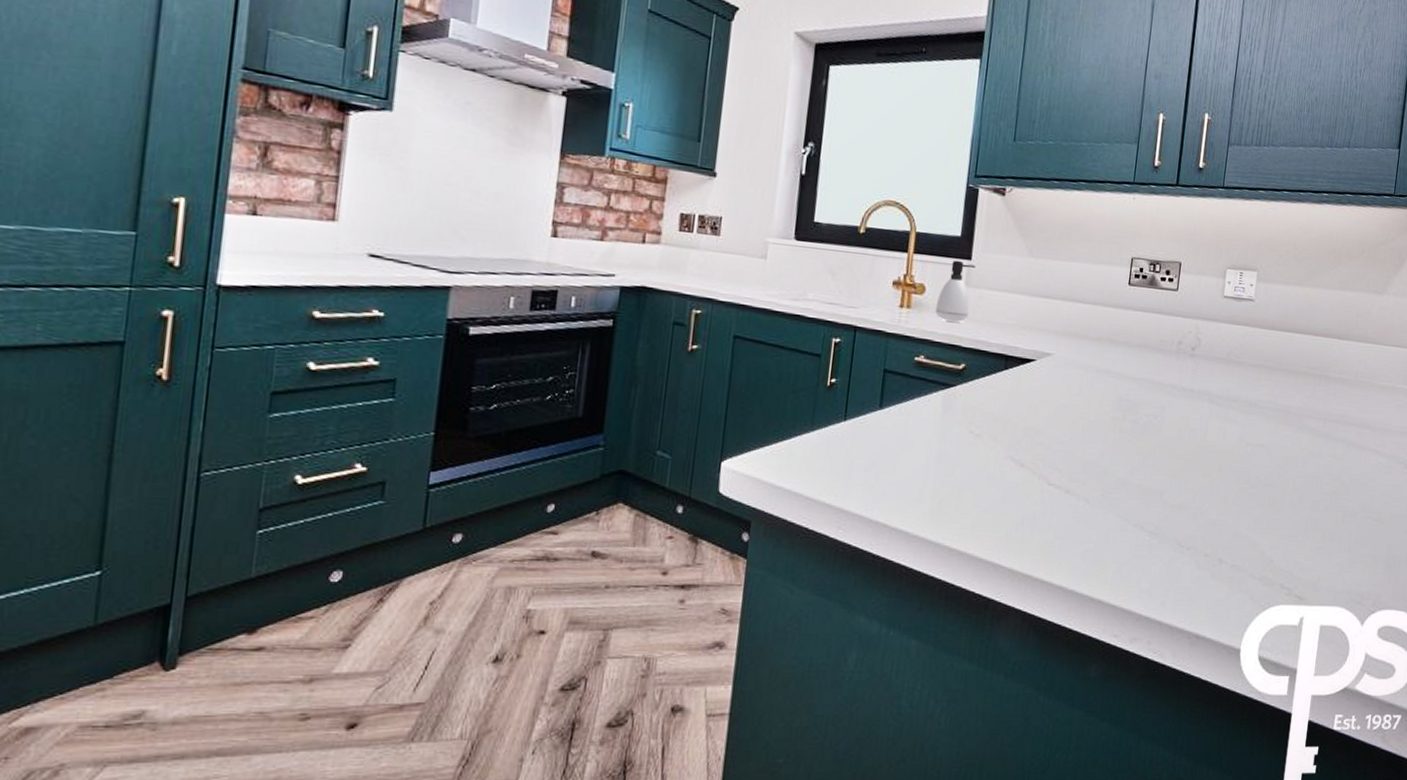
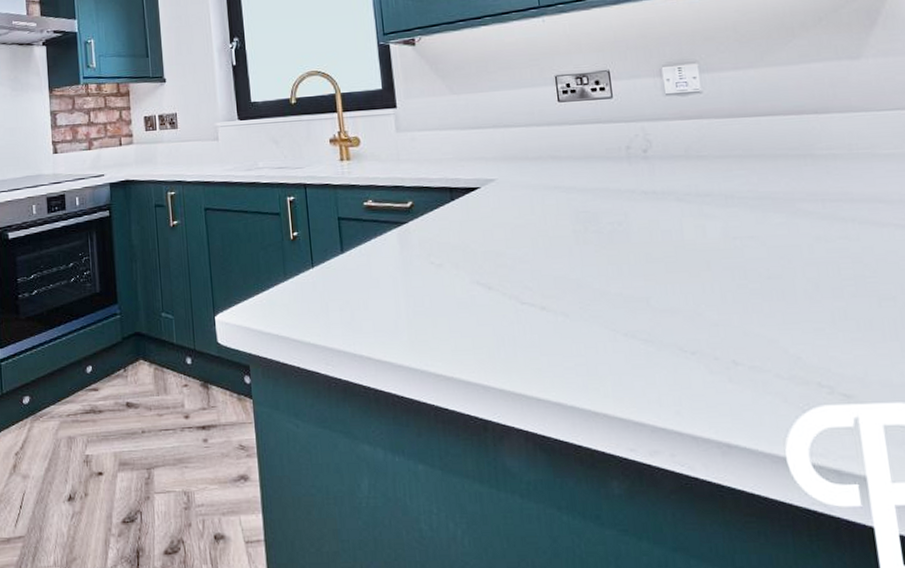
soap dispenser: present [935,260,975,323] -> none [372,110,406,167]

